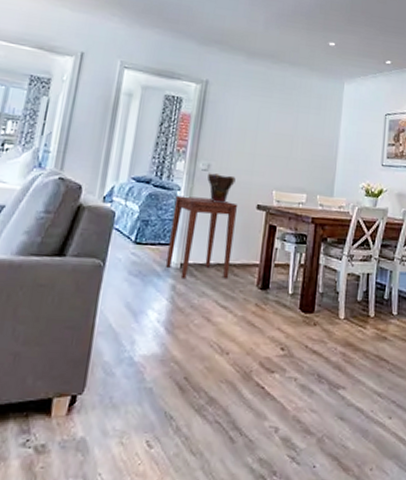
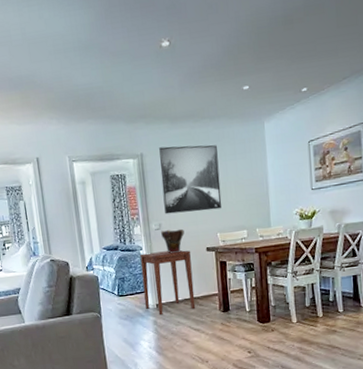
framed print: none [218,79,291,163] -> present [158,145,222,214]

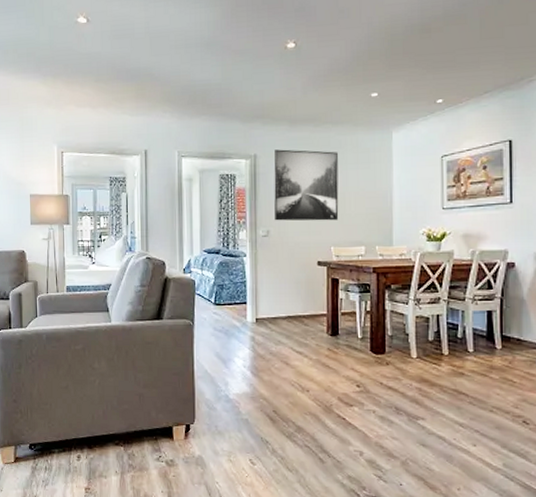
side table: present [139,250,196,315] -> none [243,260,300,331]
decorative urn: present [161,228,185,254] -> none [269,238,294,264]

